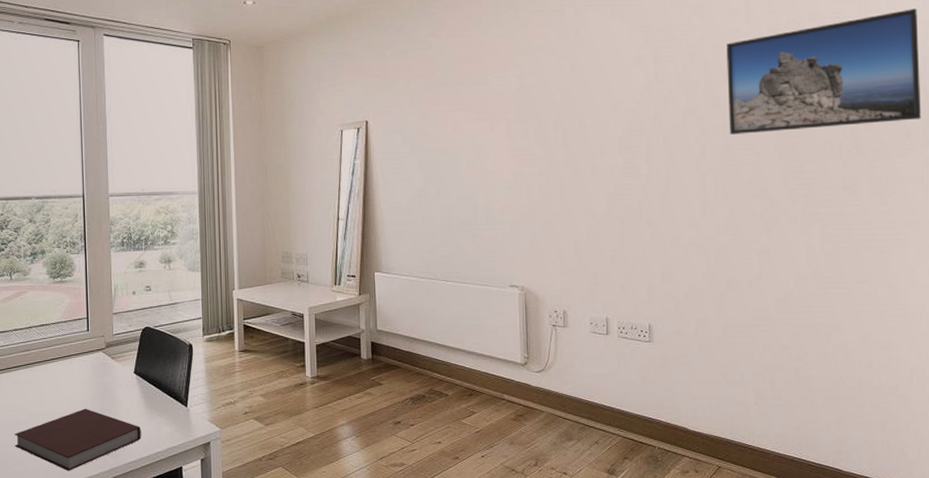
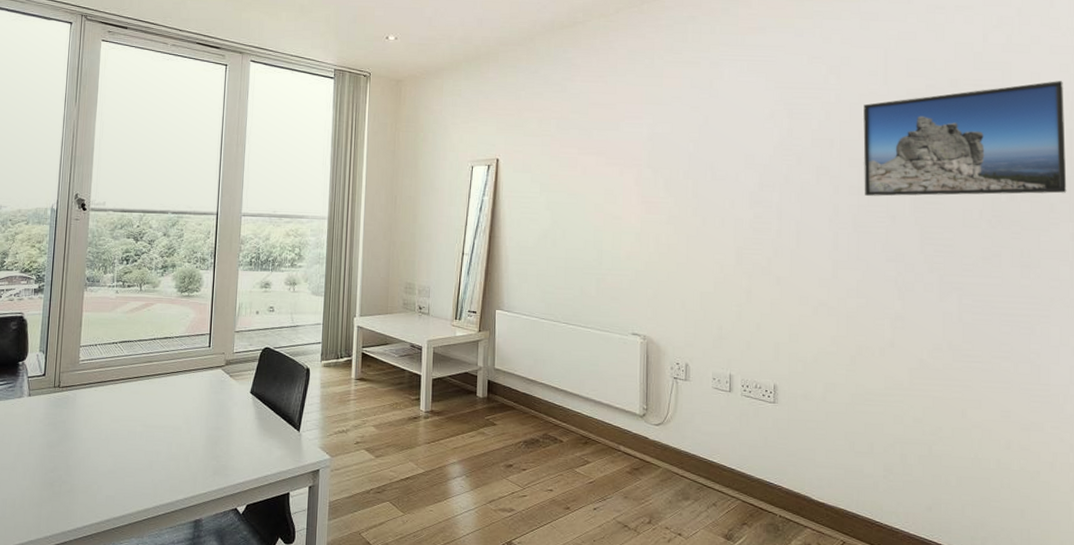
notebook: present [14,408,141,471] -> none [127,424,252,487]

